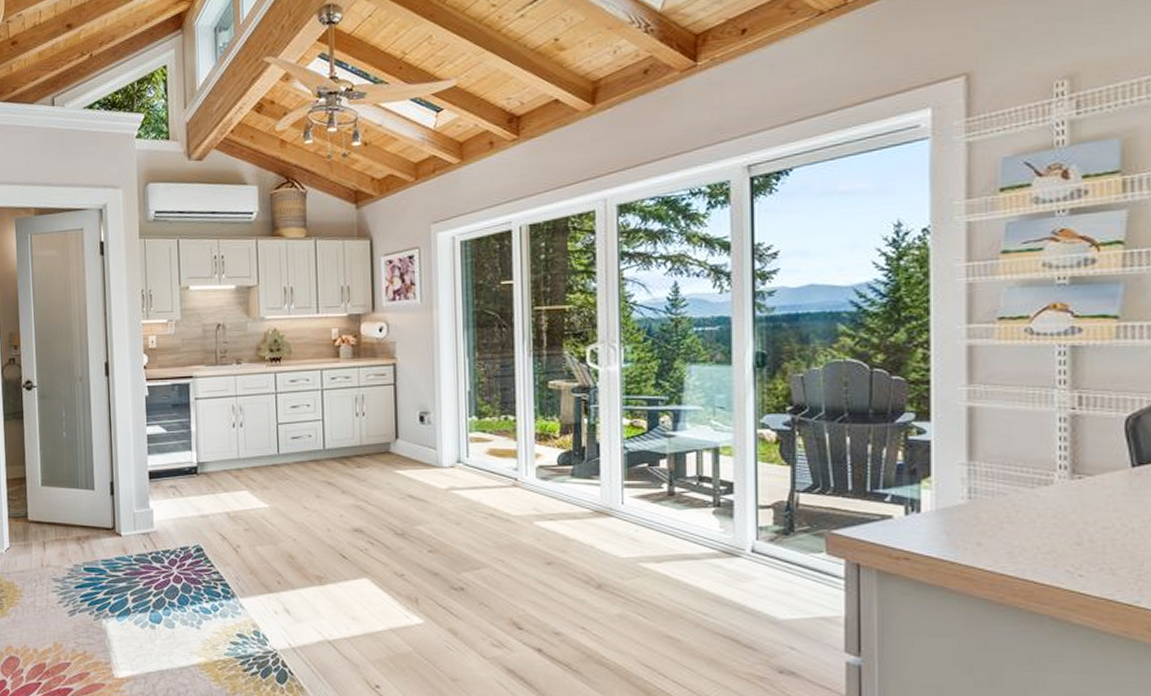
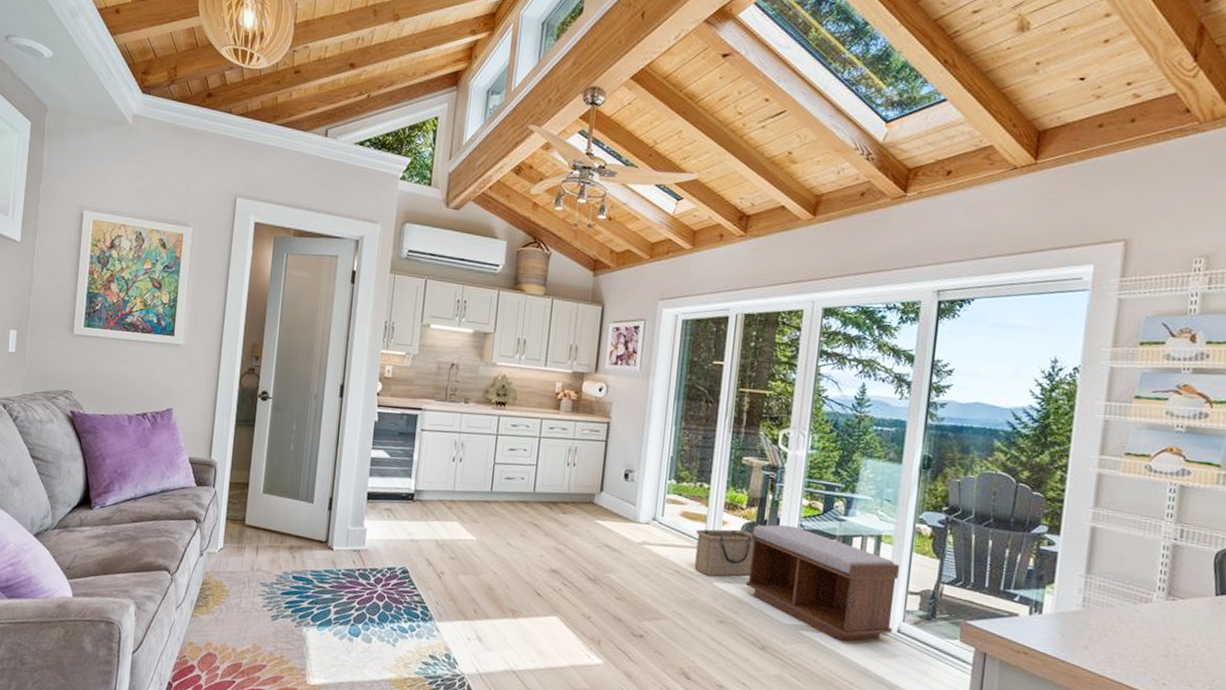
basket: none [508,461,574,516] -> present [694,529,754,577]
bench: none [570,450,746,569] -> present [745,524,901,641]

